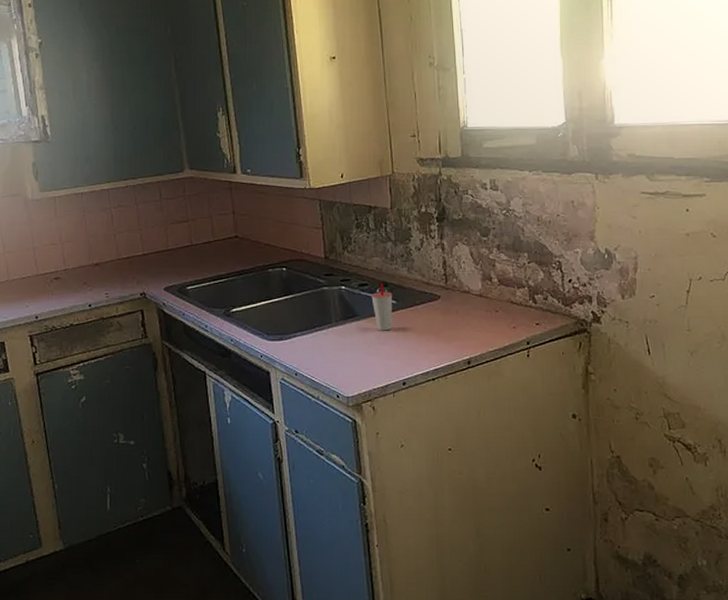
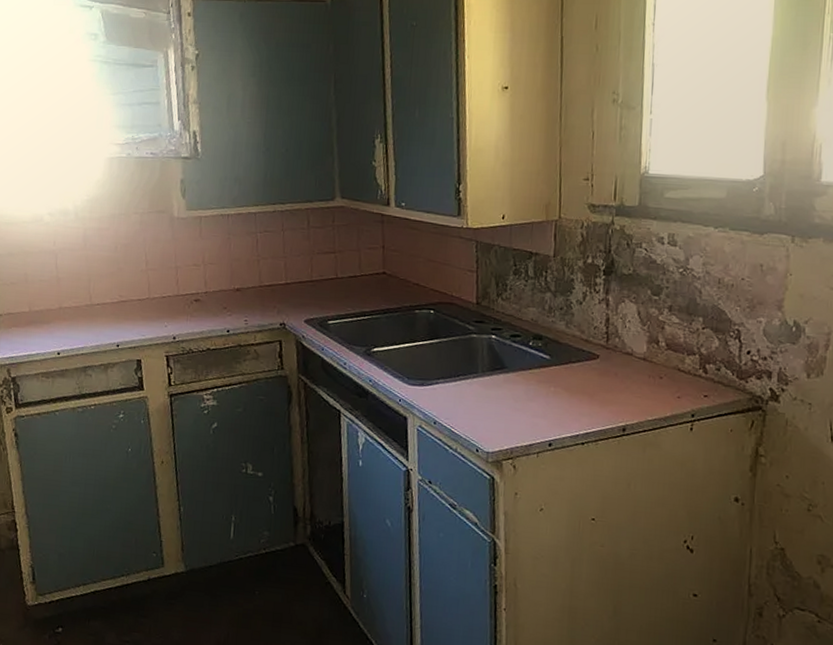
cup: present [371,282,393,331] -> none [523,335,547,387]

